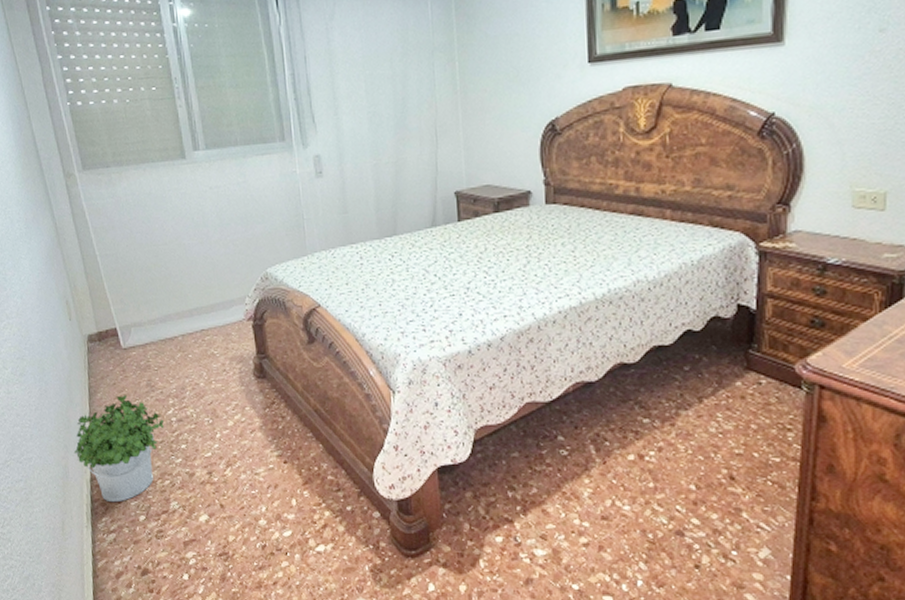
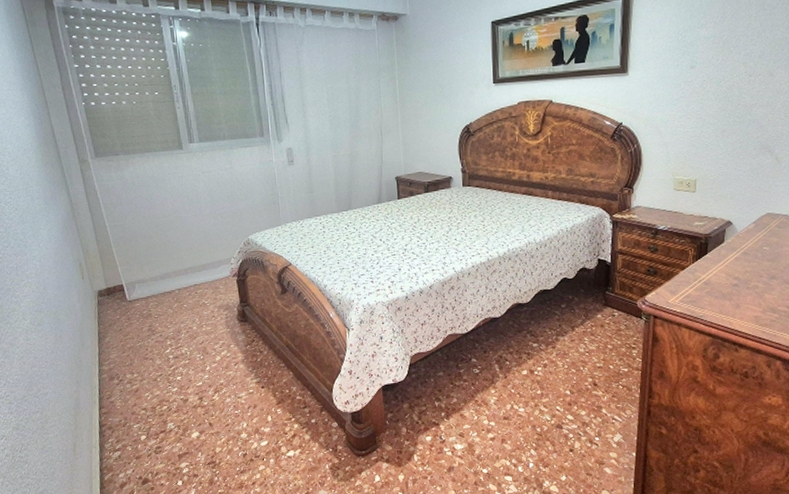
potted plant: present [73,395,164,503] -> none [84,338,163,426]

